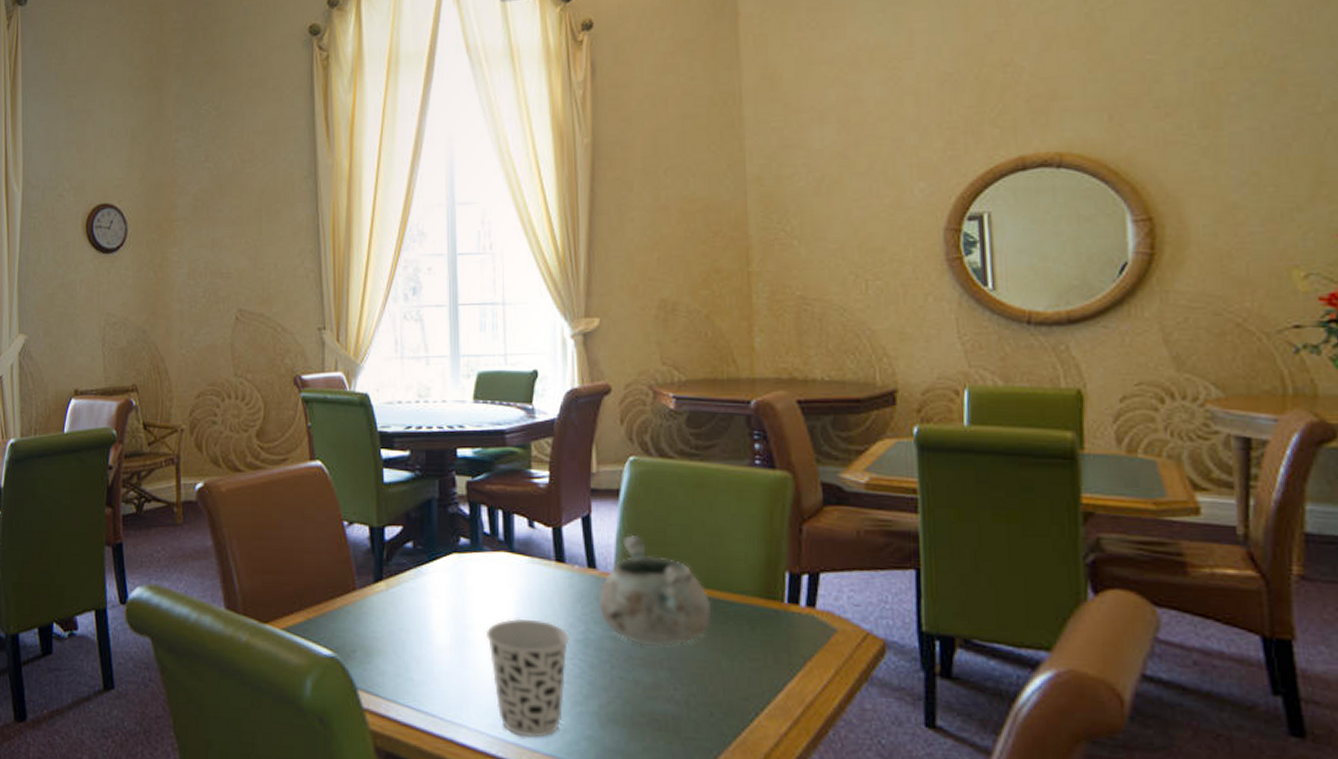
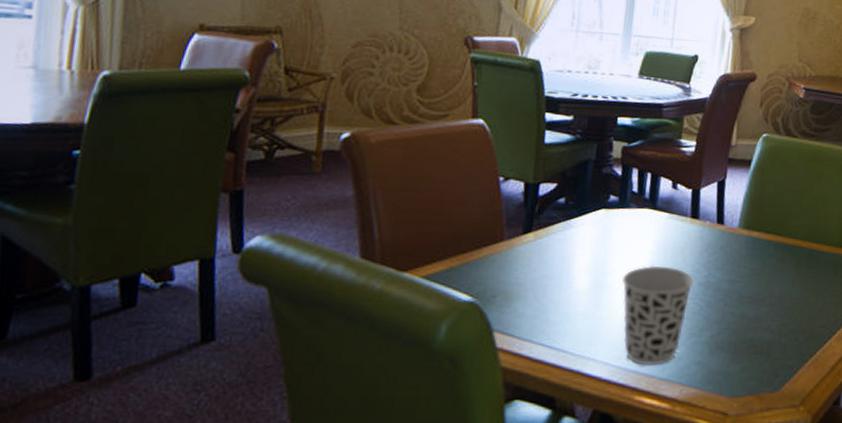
decorative bowl: present [599,534,712,647] -> none [722,197,809,287]

